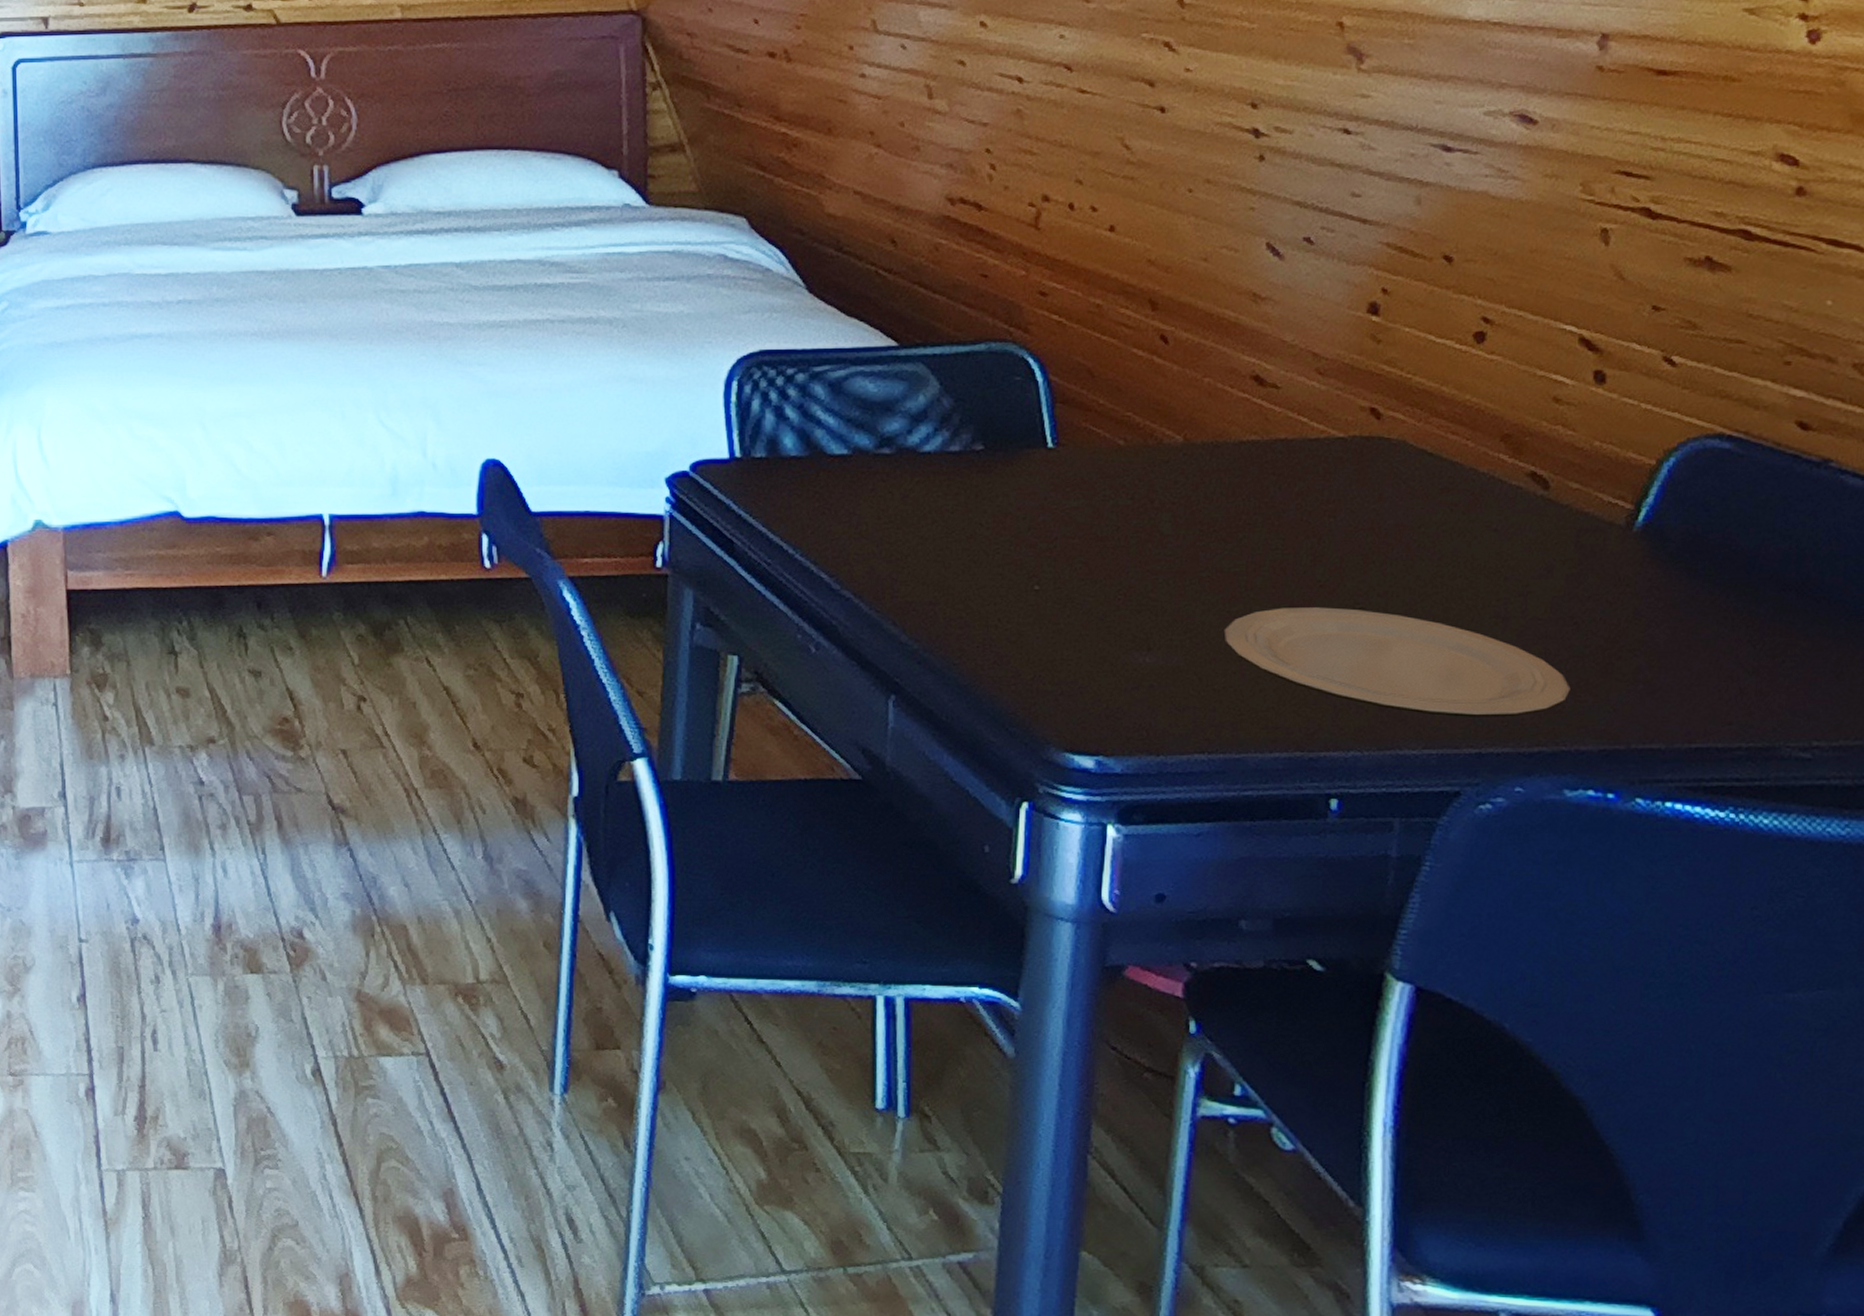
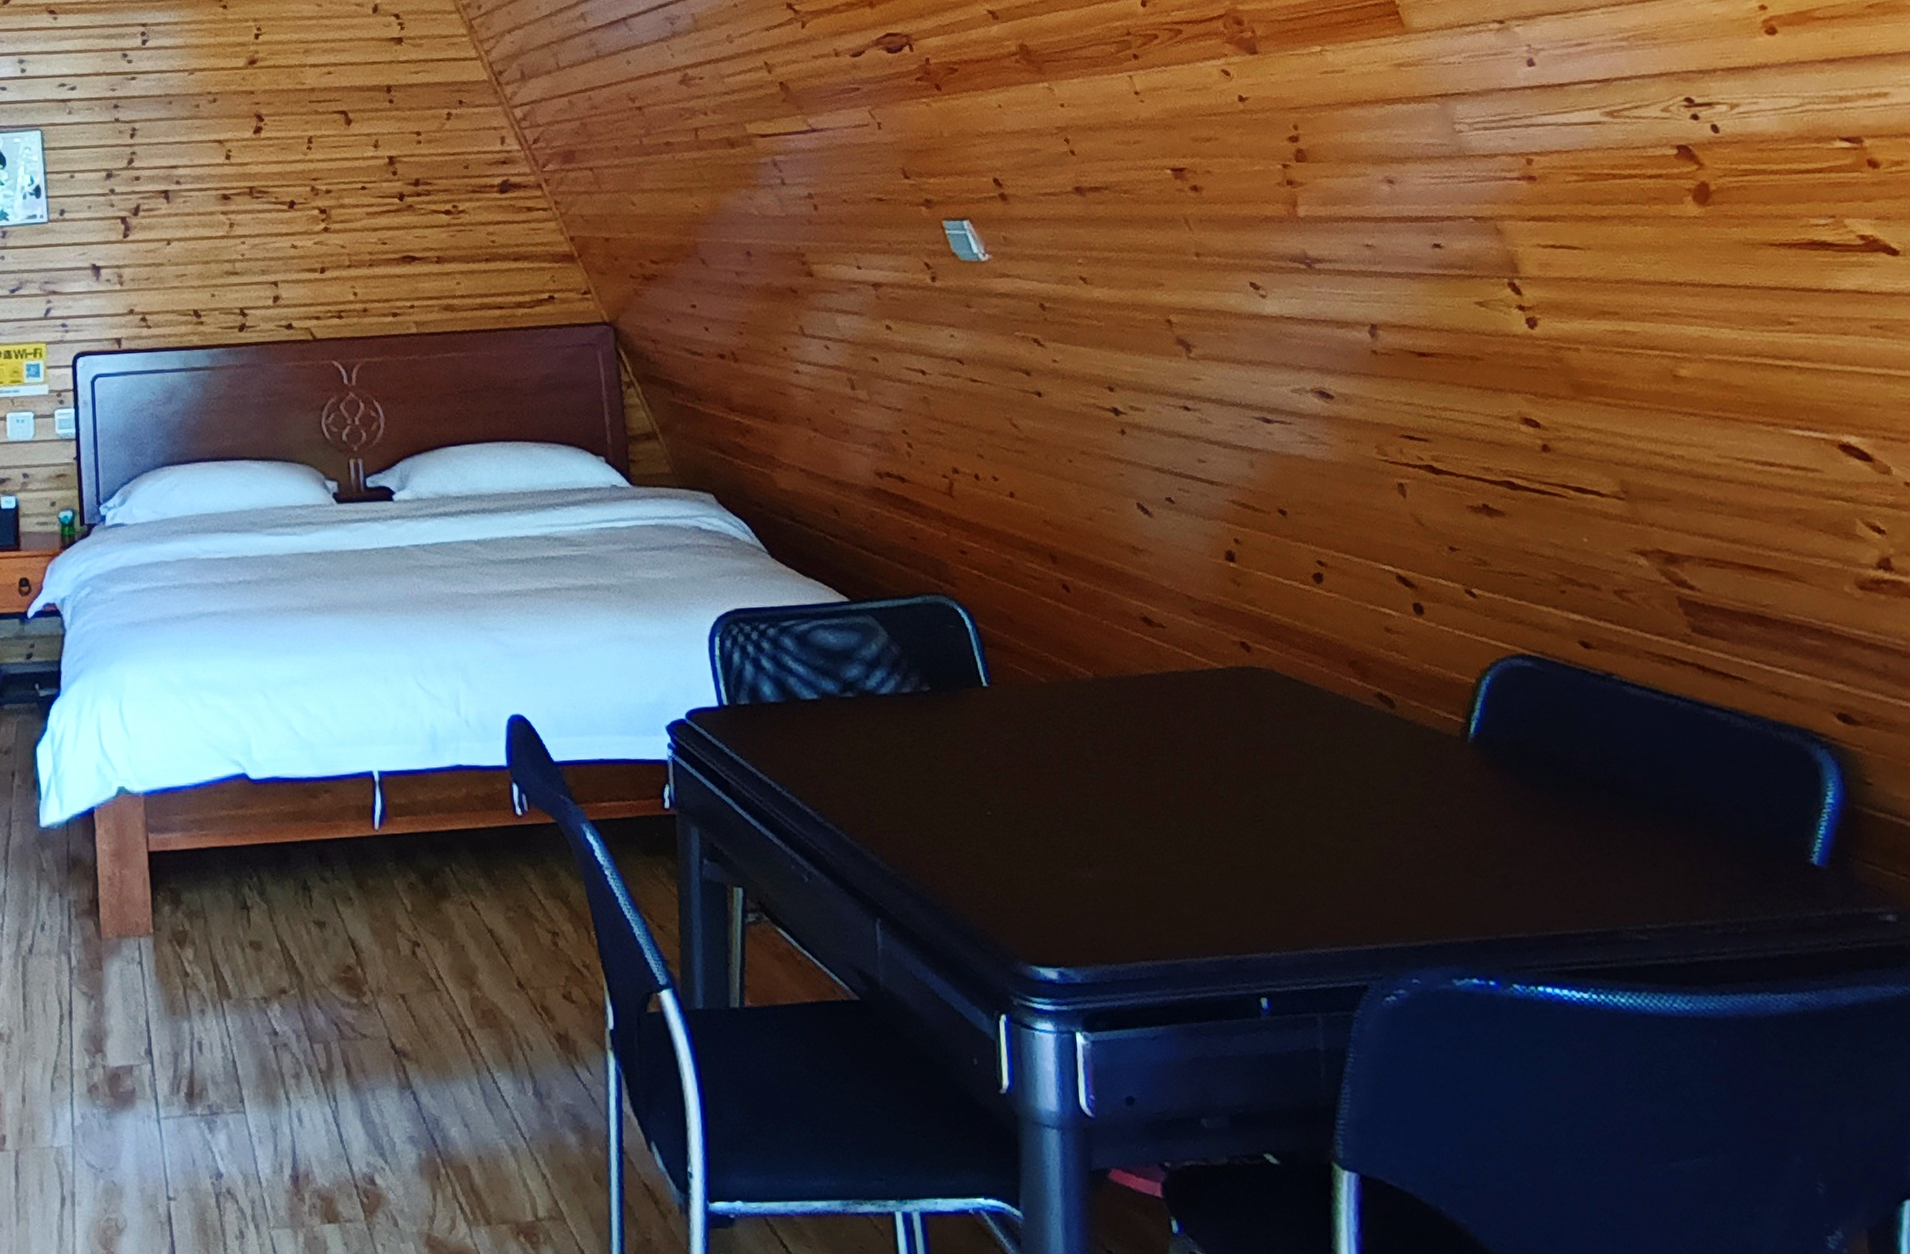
plate: present [1224,607,1571,717] -> none [1149,820,1443,916]

